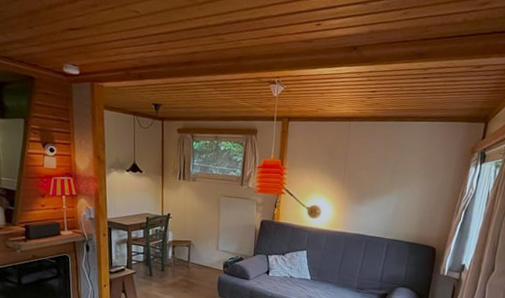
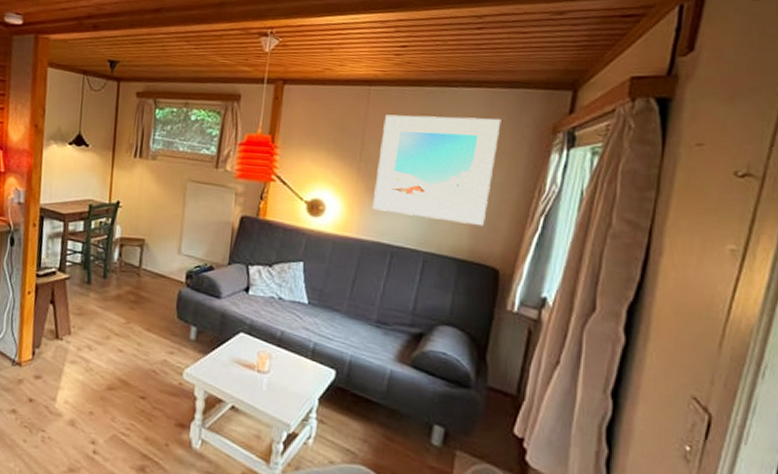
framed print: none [352,142,439,219] -> present [372,114,501,227]

